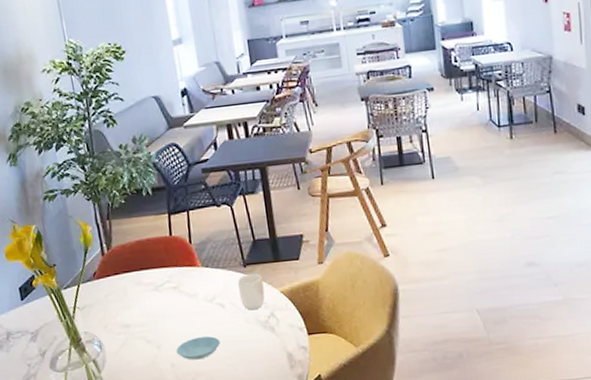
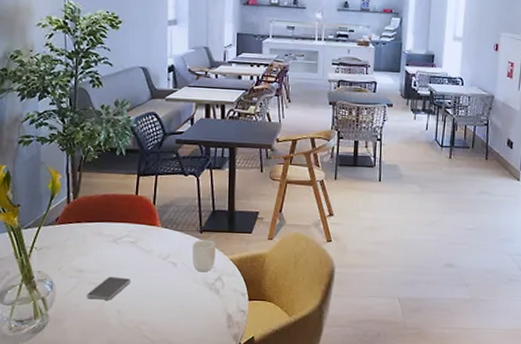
mobile phone: none [137,327,180,355] -> present [87,276,130,300]
saucer: present [176,336,220,360] -> none [124,290,167,310]

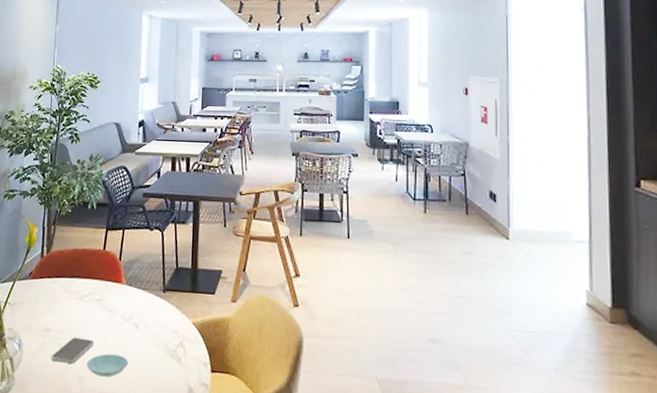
saucer: none [124,290,167,310] -> present [86,354,128,377]
cup: present [191,240,216,272] -> none [154,300,178,337]

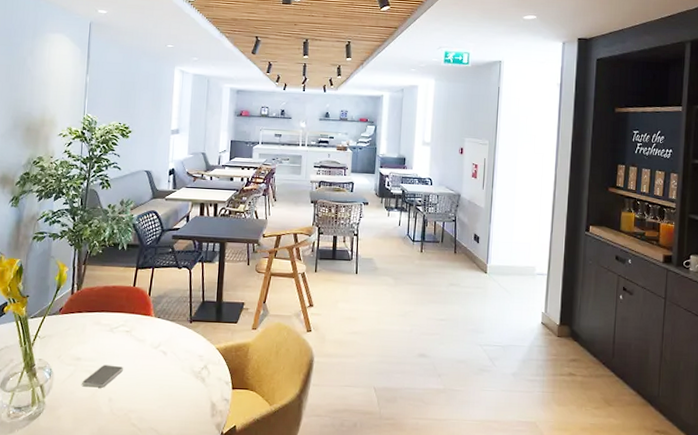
saucer: present [86,354,128,377] -> none [116,378,156,398]

